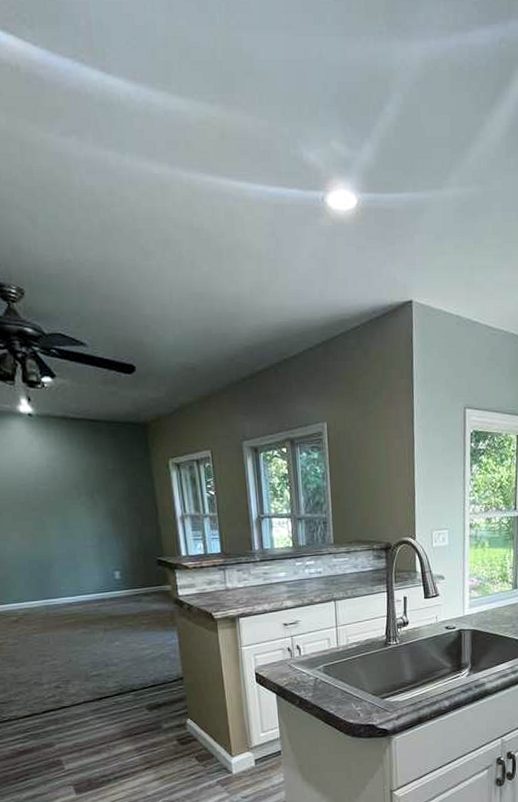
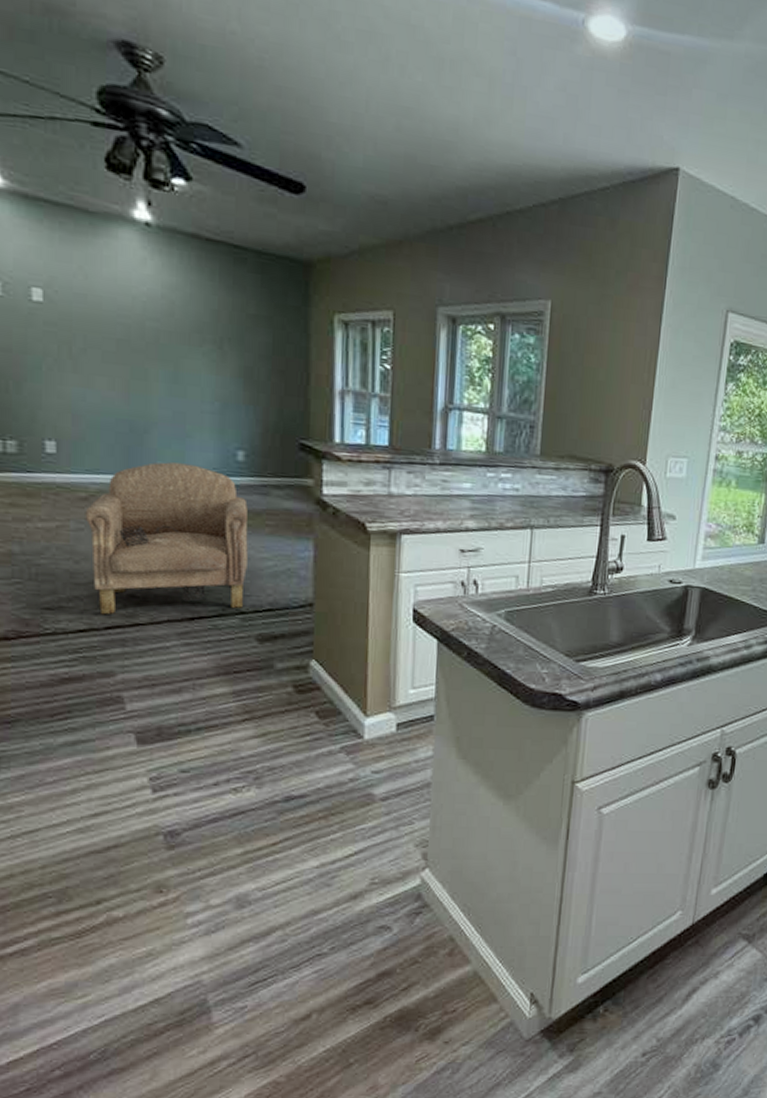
armchair: none [17,586,134,703] -> present [85,462,248,615]

